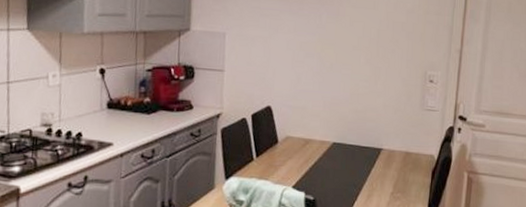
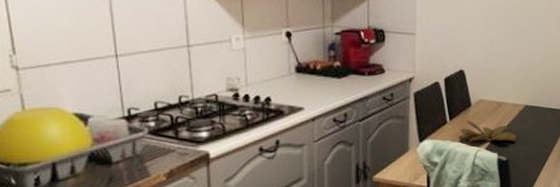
succulent plant: none [266,157,325,180] -> present [459,120,517,142]

